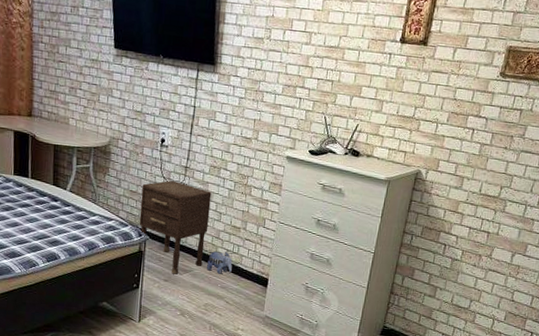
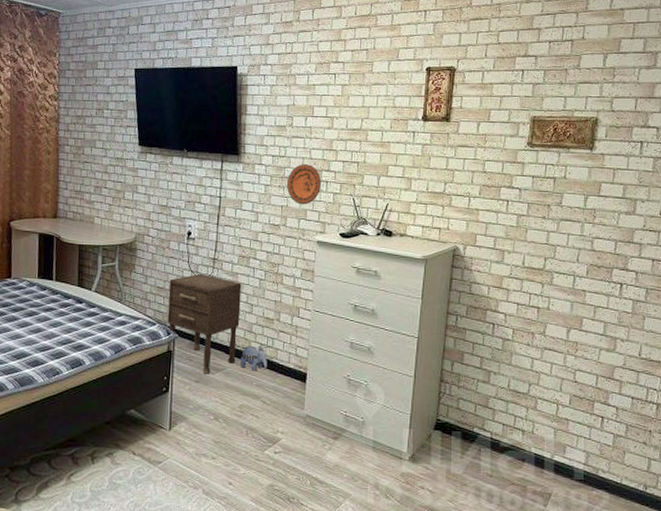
decorative plate: none [261,79,296,120] -> present [287,164,322,205]

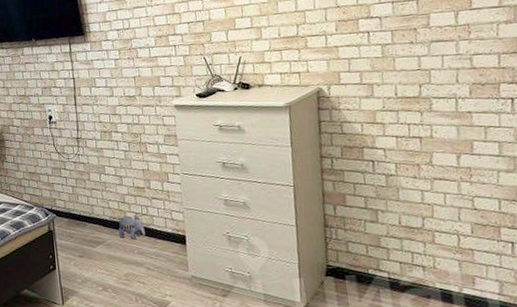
nightstand: present [167,273,242,374] -> none [39,153,114,249]
decorative plate: present [287,164,322,205] -> none [135,31,170,73]

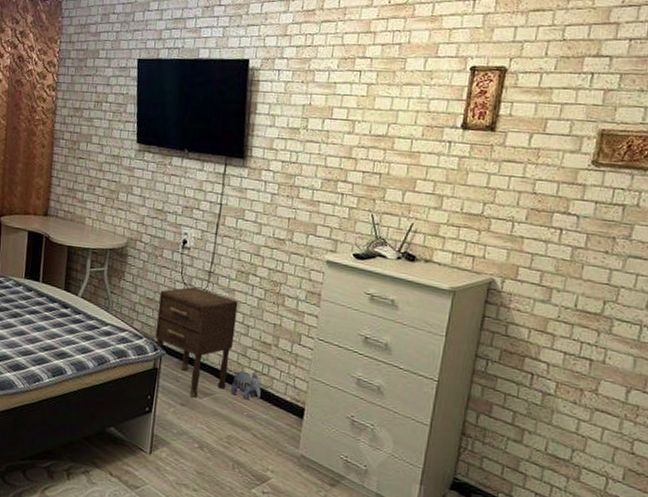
nightstand: none [39,153,114,249] -> present [155,286,238,398]

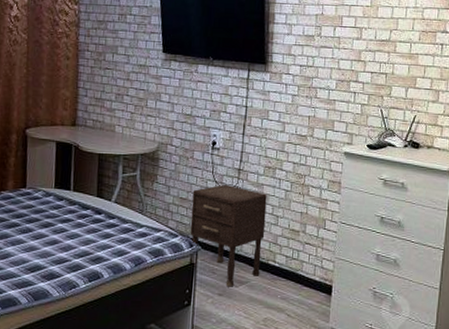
plush toy: present [231,371,262,400] -> none [265,257,293,284]

